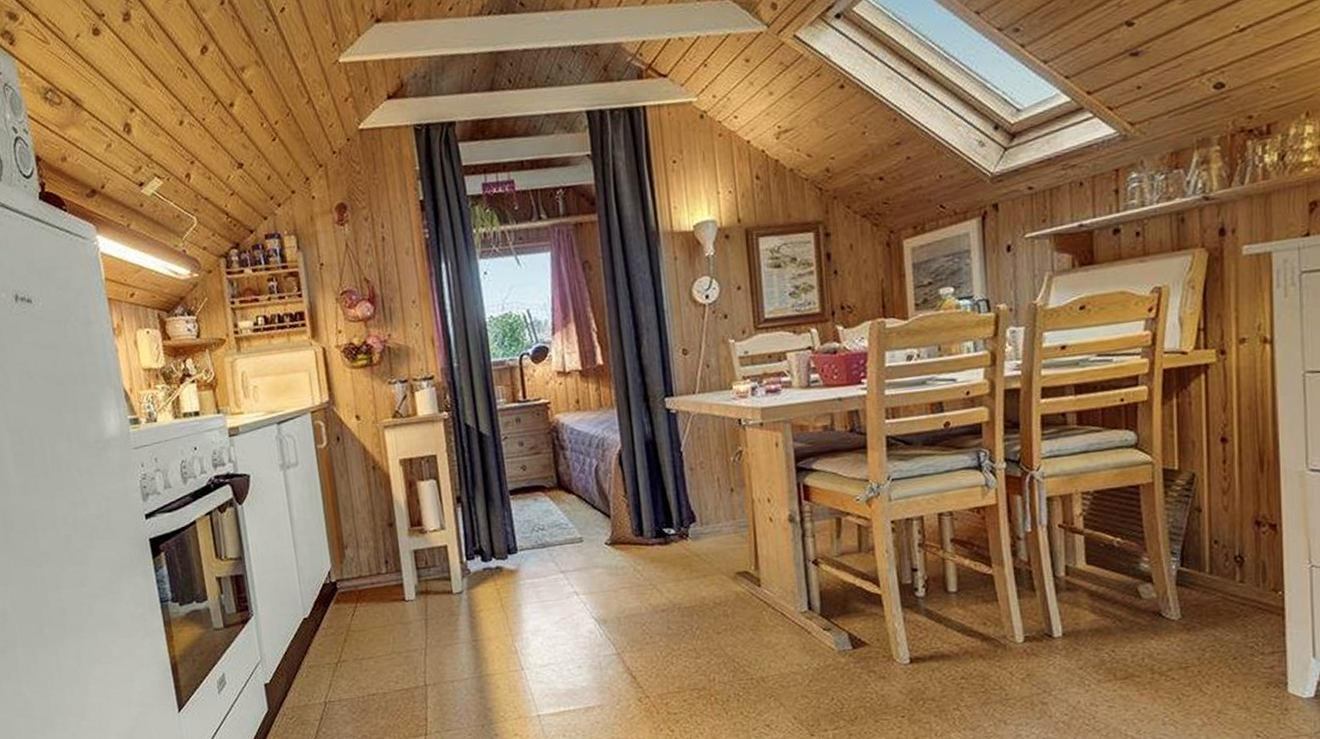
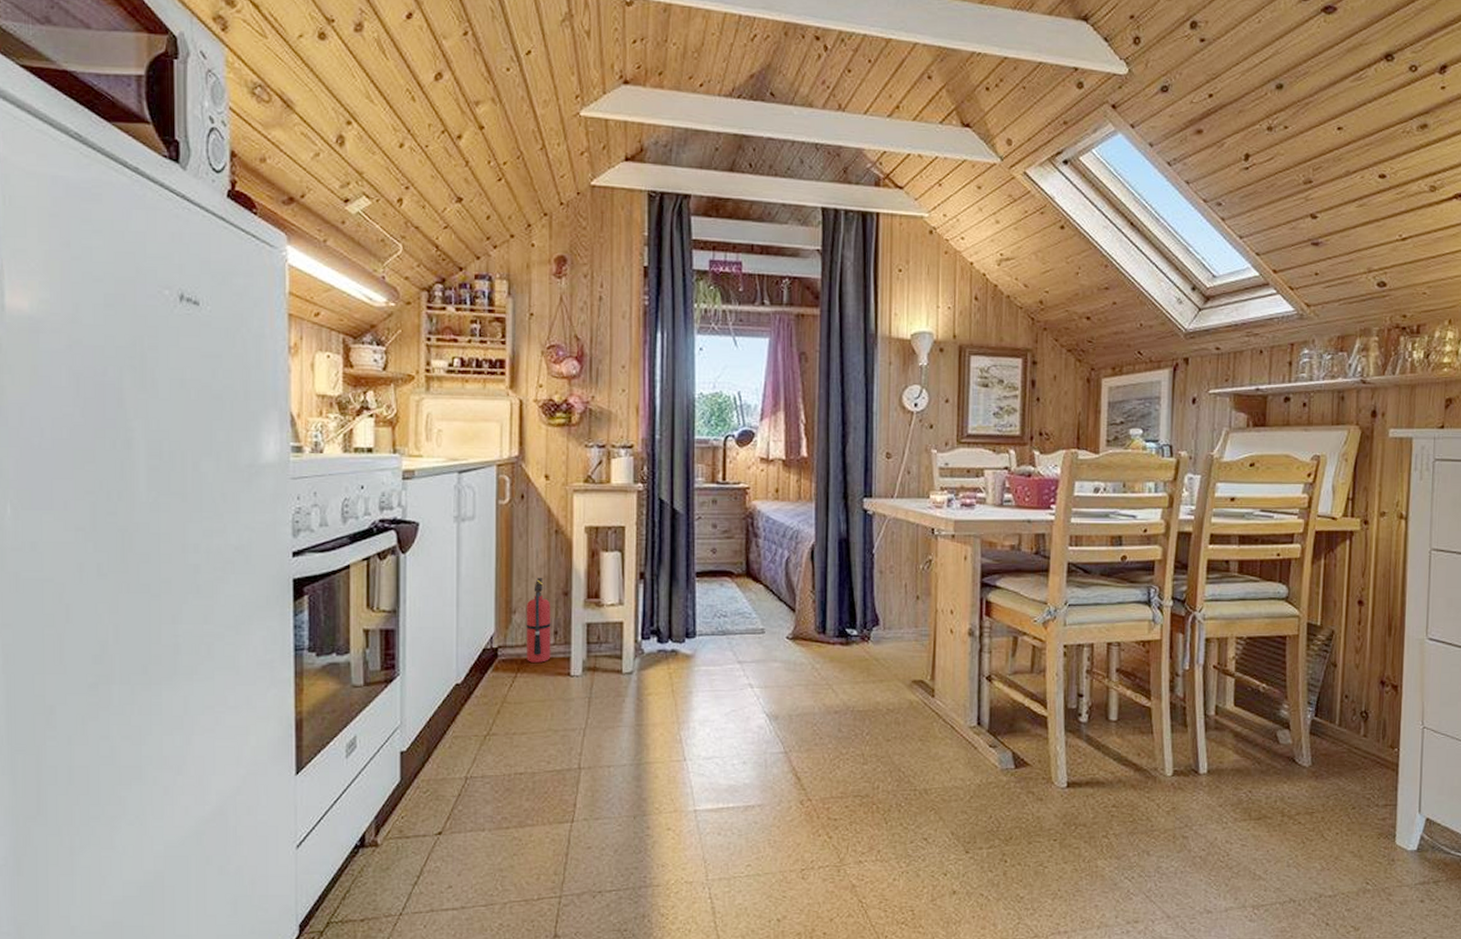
fire extinguisher: none [356,513,385,592] -> present [526,578,551,663]

